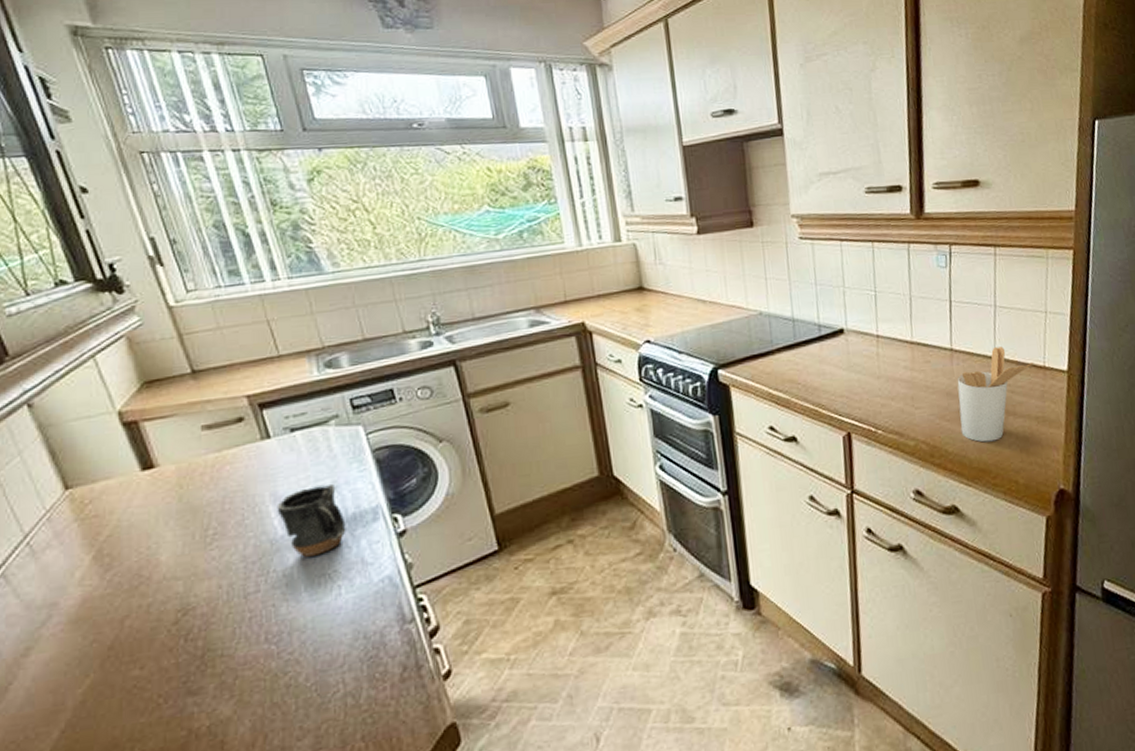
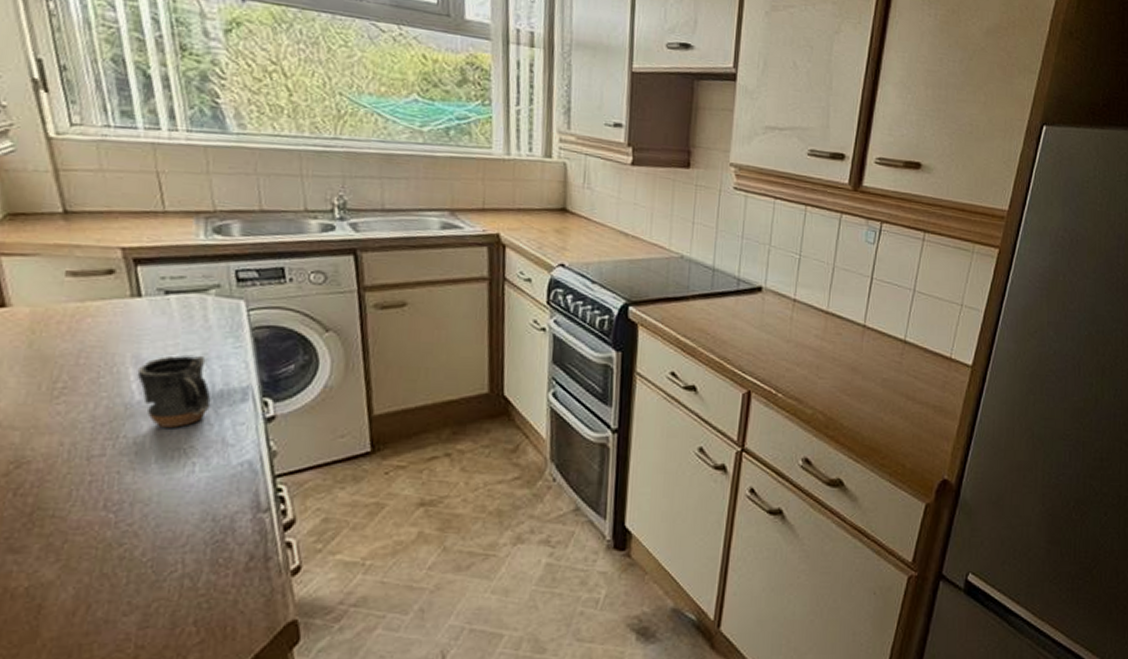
utensil holder: present [957,346,1034,443] -> none [859,331,942,423]

